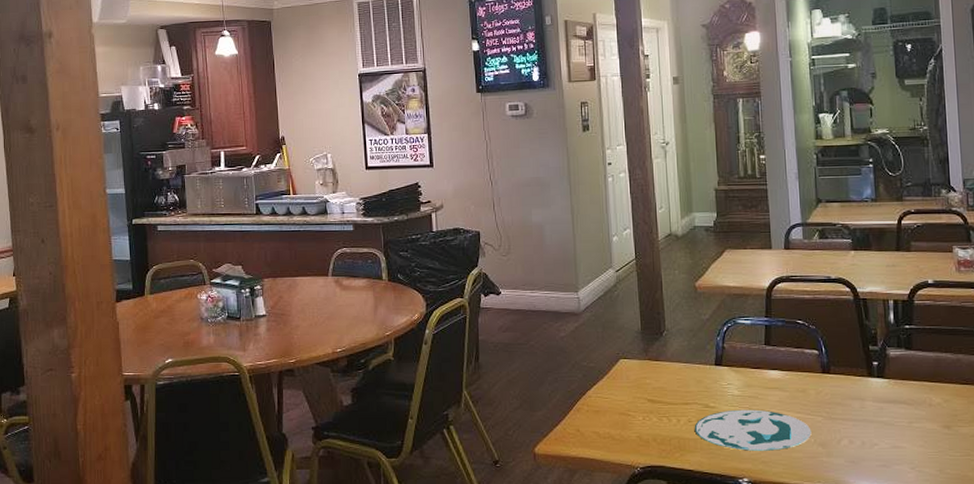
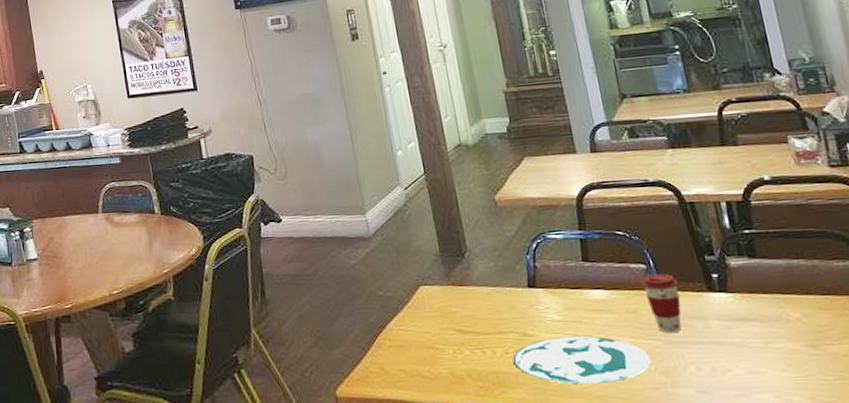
coffee cup: none [813,359,844,410] -> present [642,273,682,333]

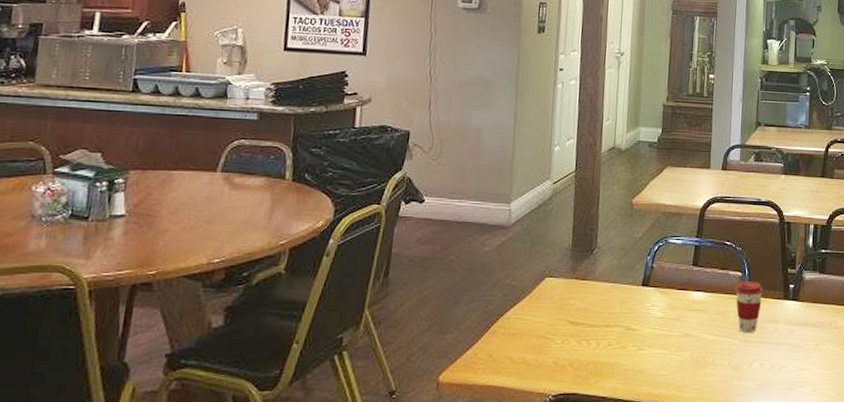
plate: present [512,335,651,384] -> none [613,332,727,376]

